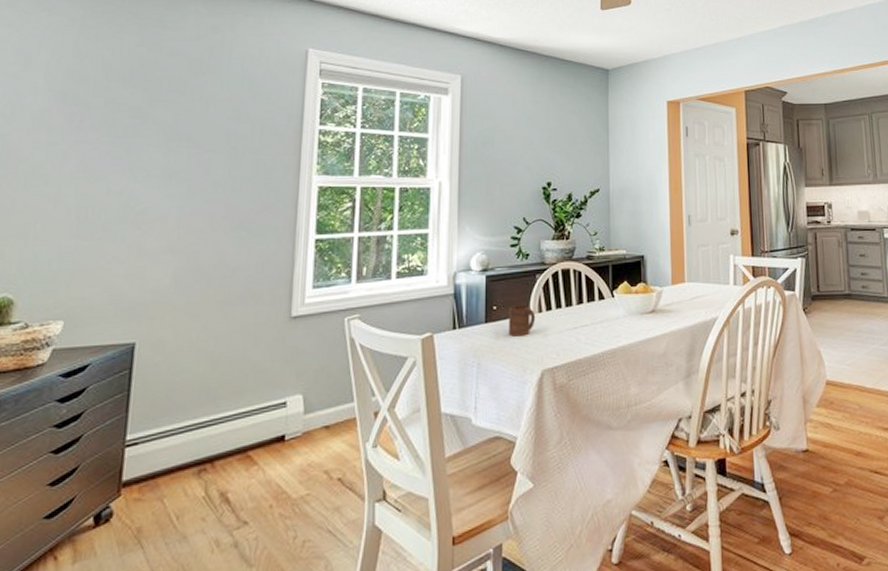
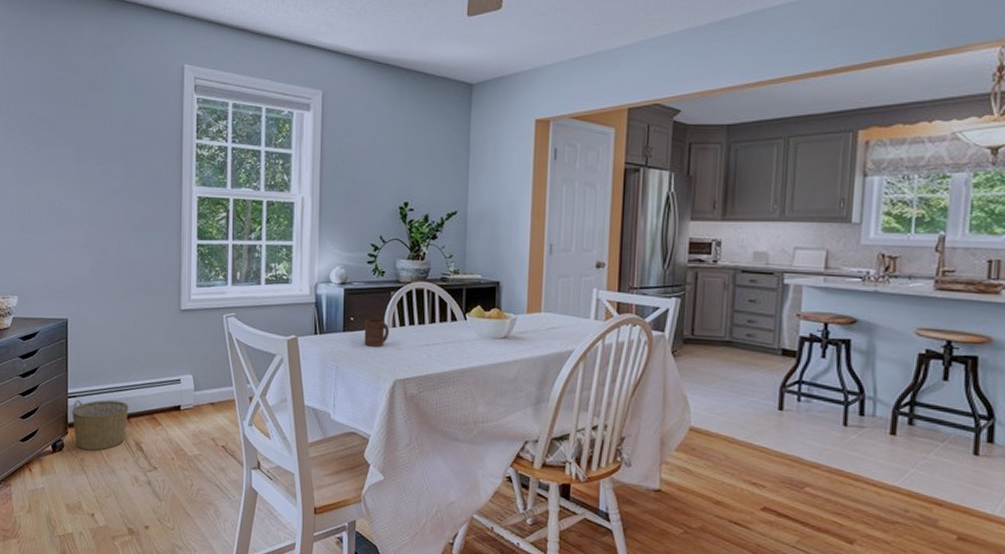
basket: none [129,441,213,516] -> present [72,400,128,451]

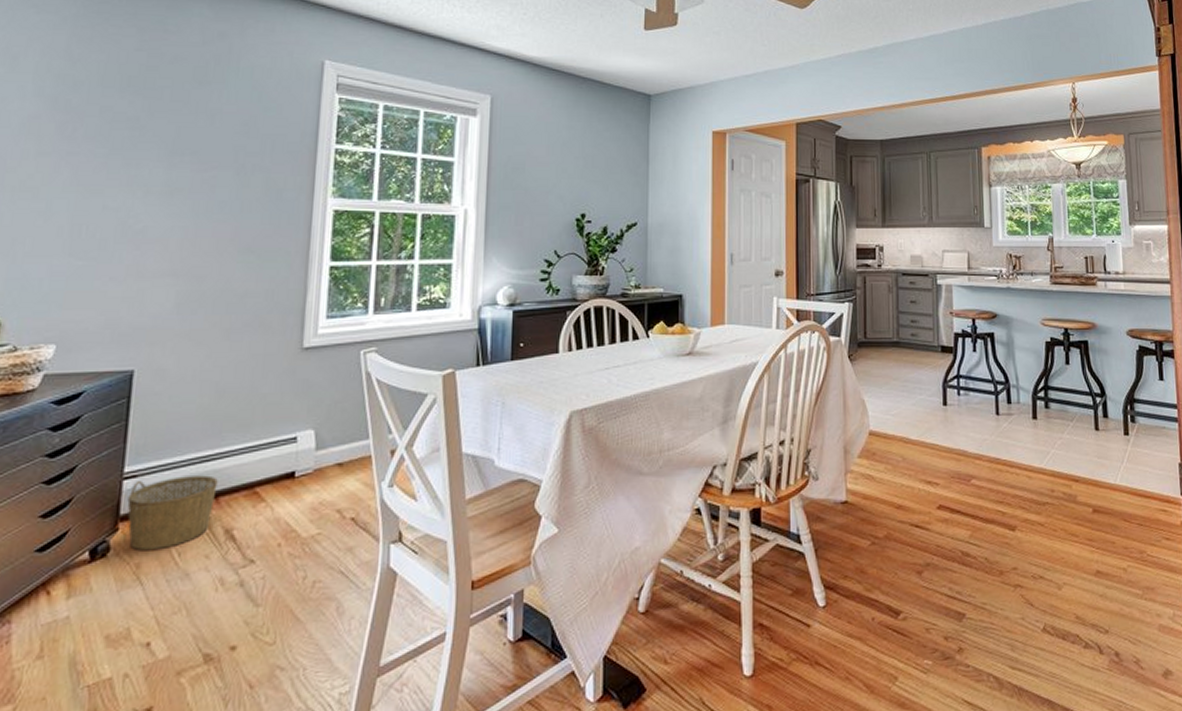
cup: present [364,318,390,347] -> none [535,343,566,376]

